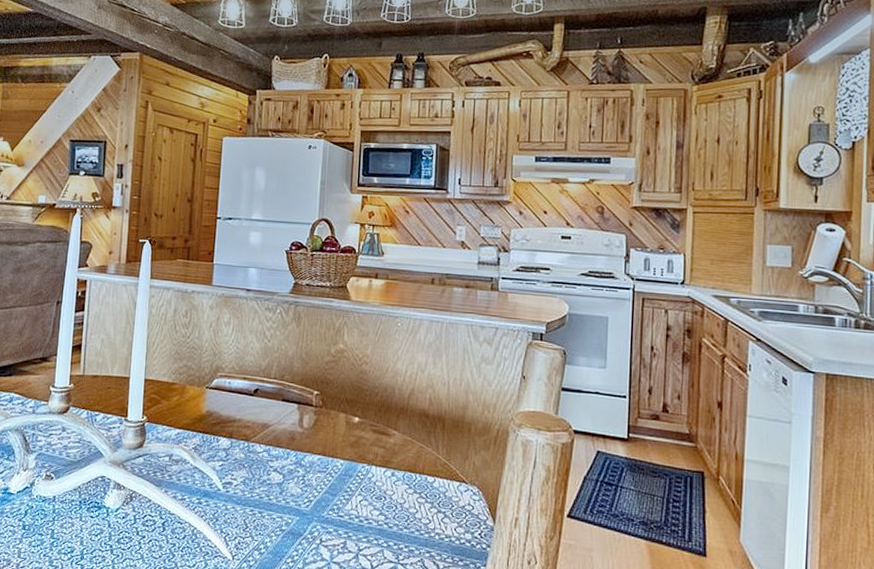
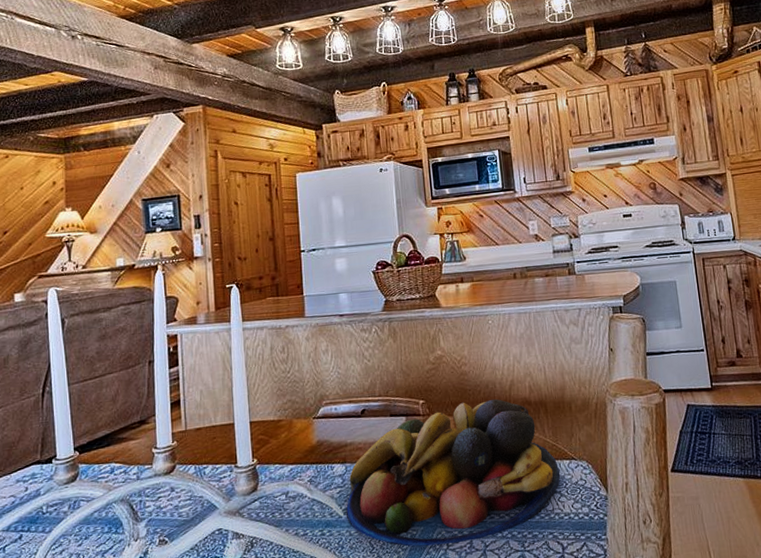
fruit bowl: none [225,401,448,542] -> present [346,398,561,547]

